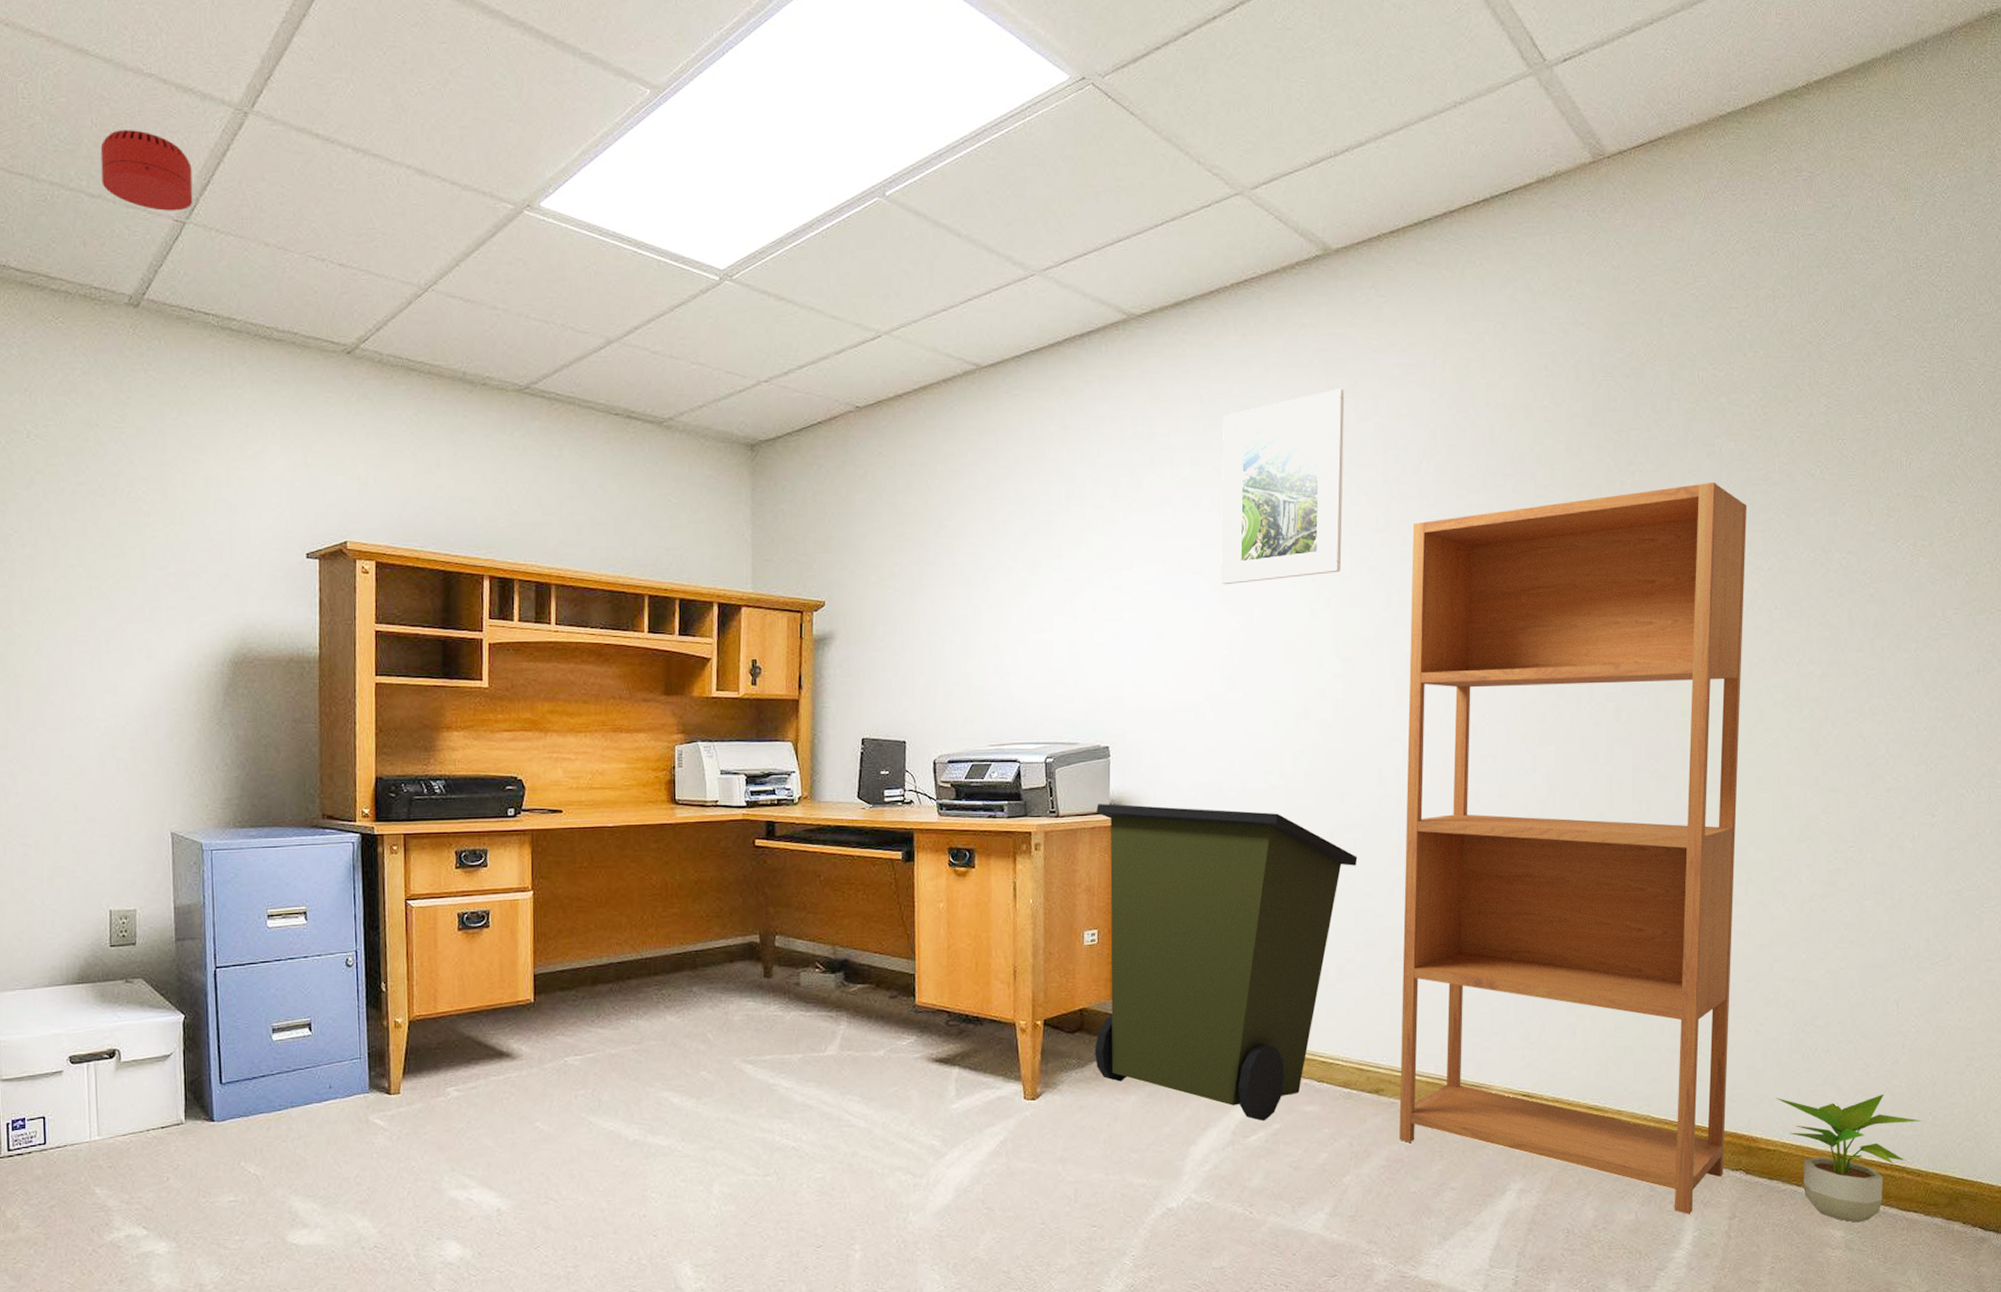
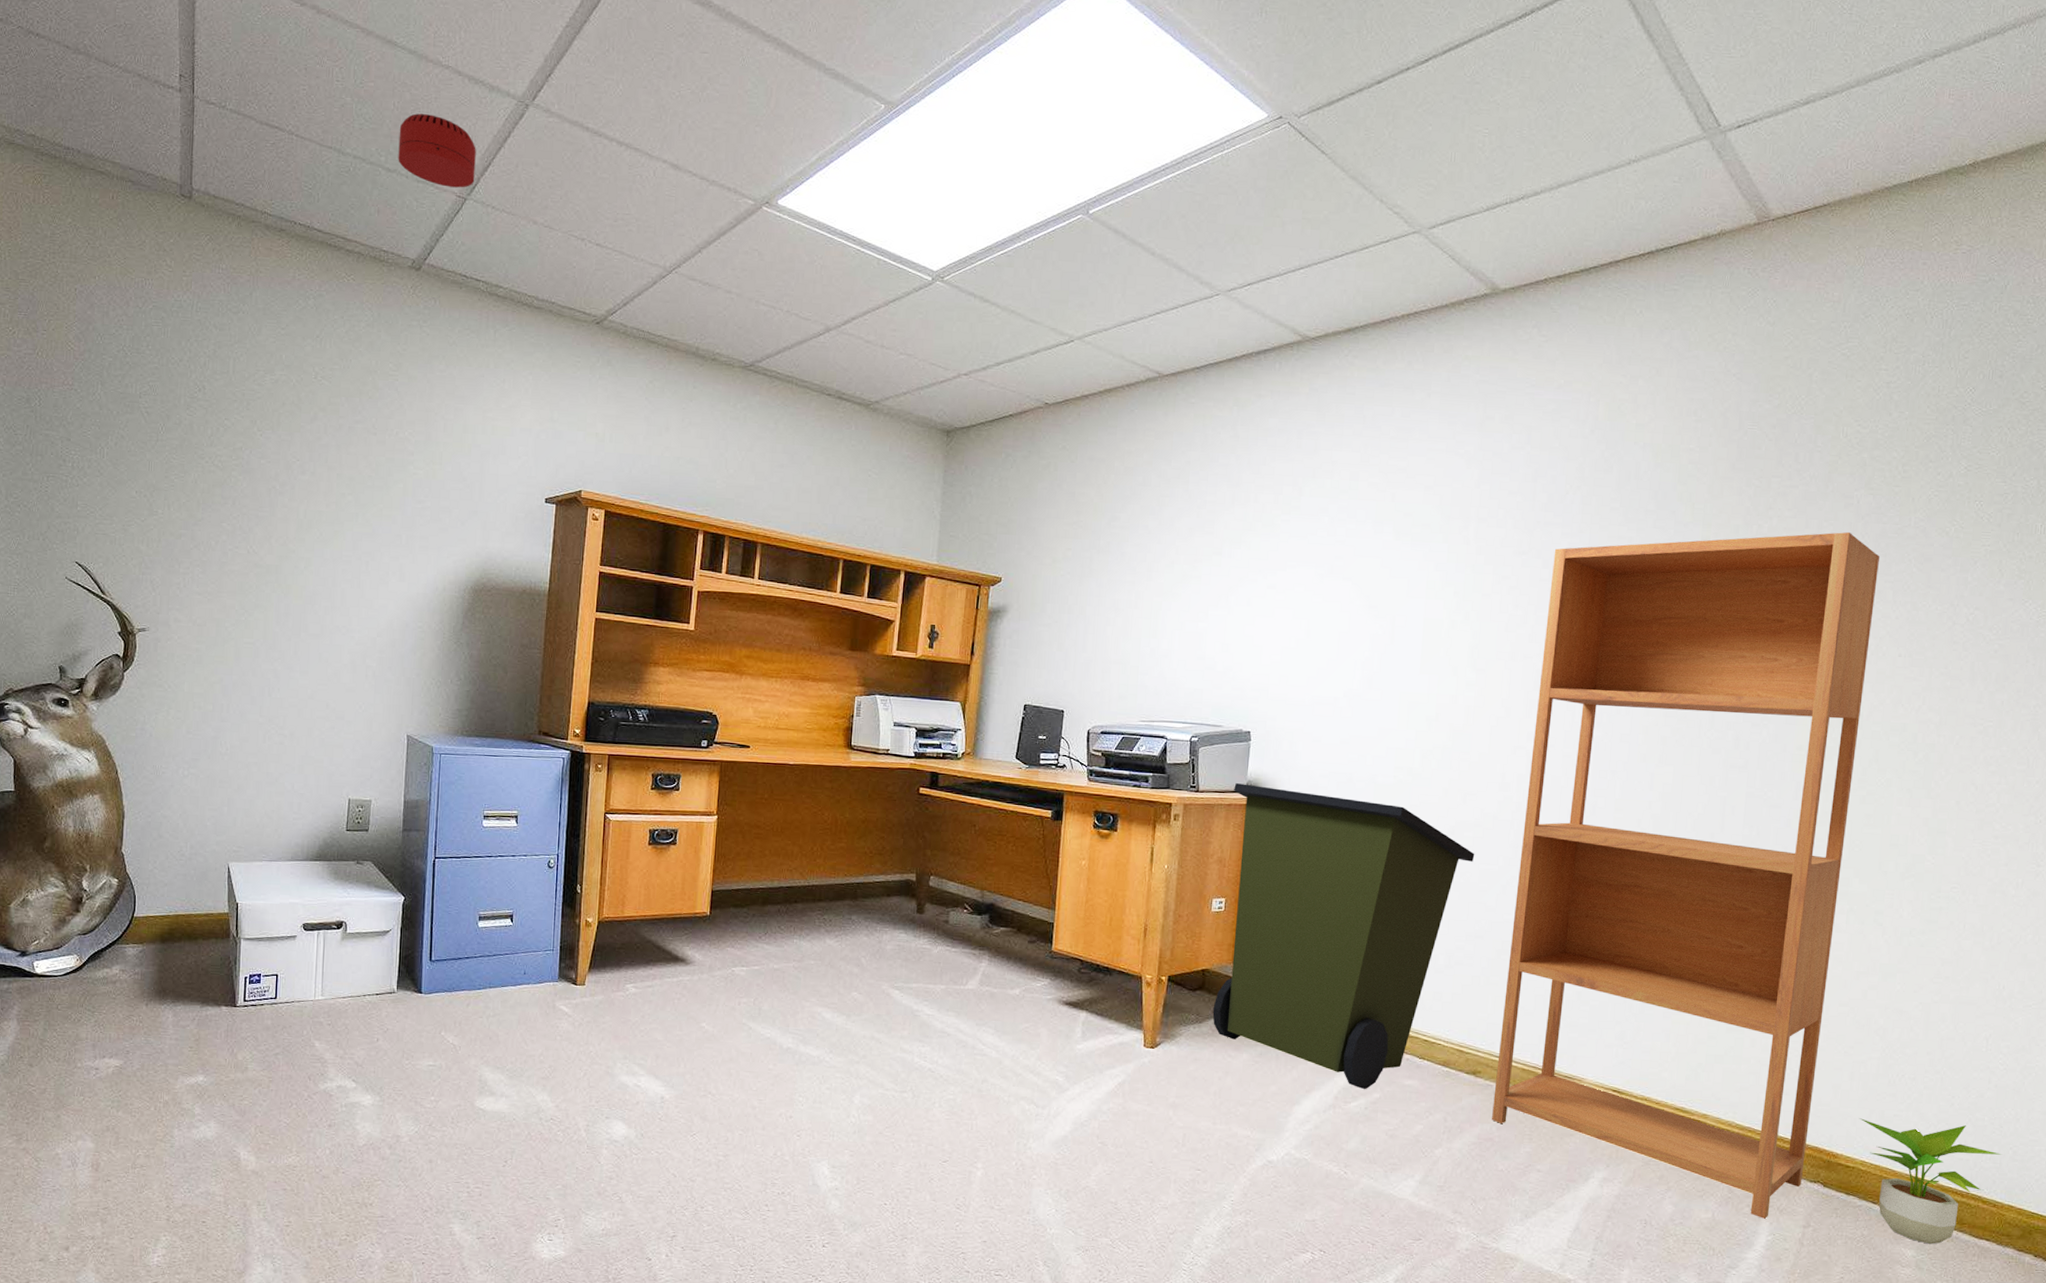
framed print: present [1221,389,1345,585] -> none [1368,418,1501,592]

